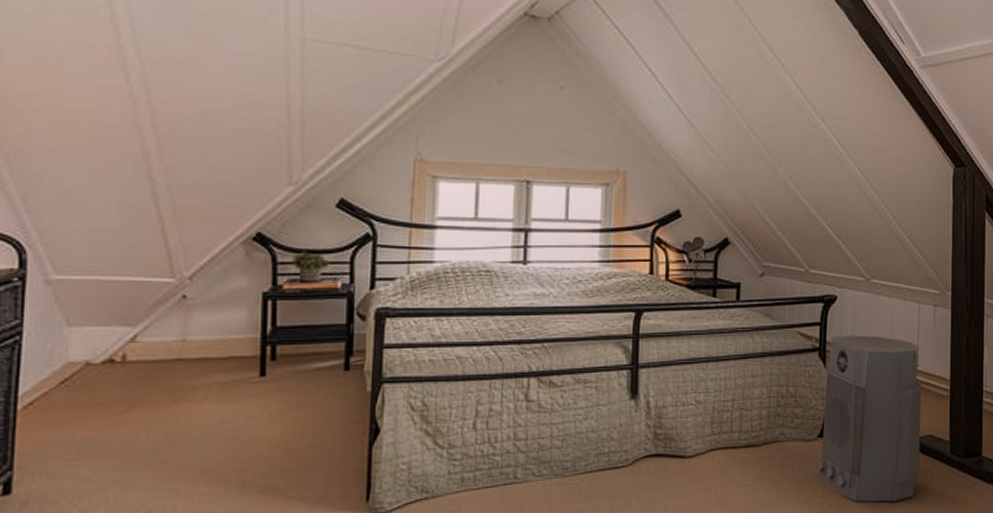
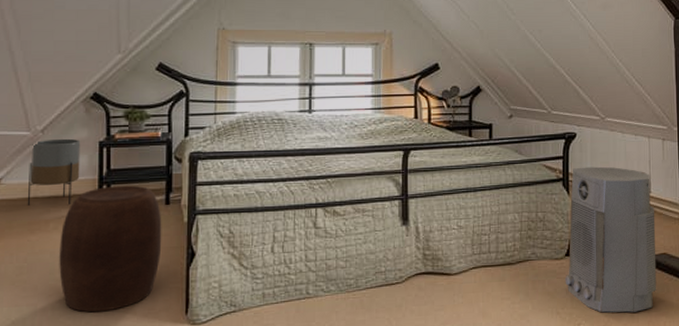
planter: none [171,287,239,369] -> present [28,138,81,206]
stool: none [209,346,340,499] -> present [59,185,162,313]

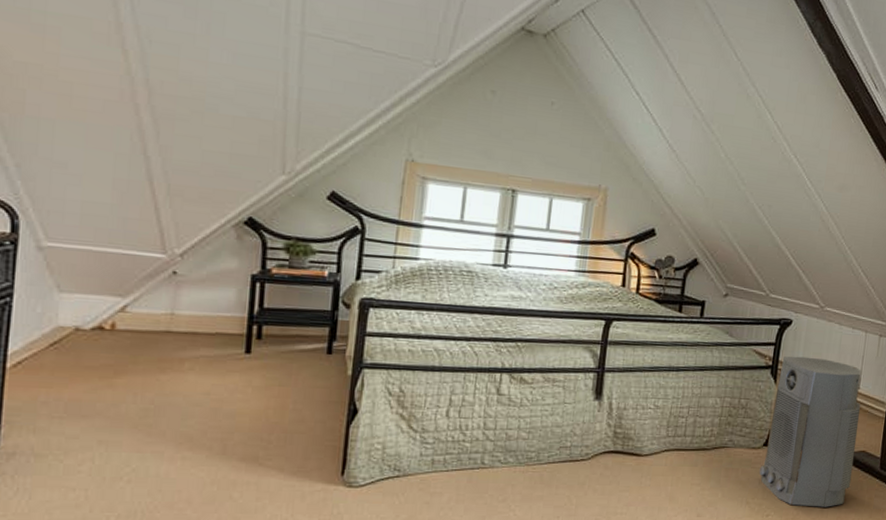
planter: present [28,138,81,206] -> none [159,266,229,343]
stool: present [59,185,162,313] -> none [193,327,322,466]

